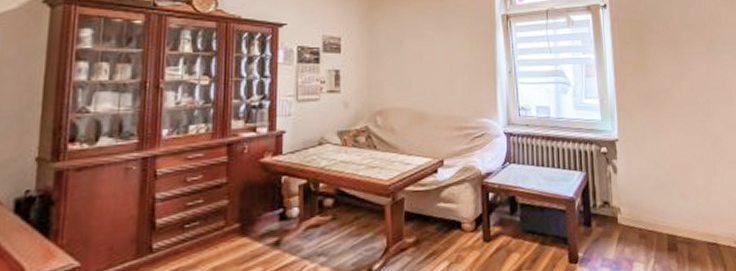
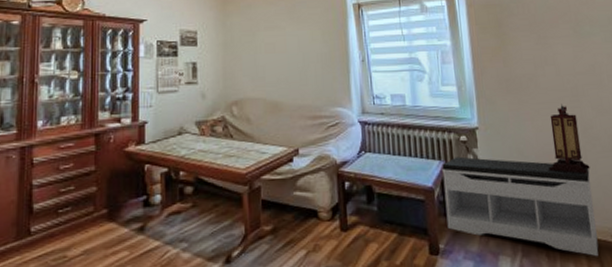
bench: none [583,167,723,262] -> present [442,156,599,257]
lantern: none [681,117,718,184] -> present [548,103,590,174]

